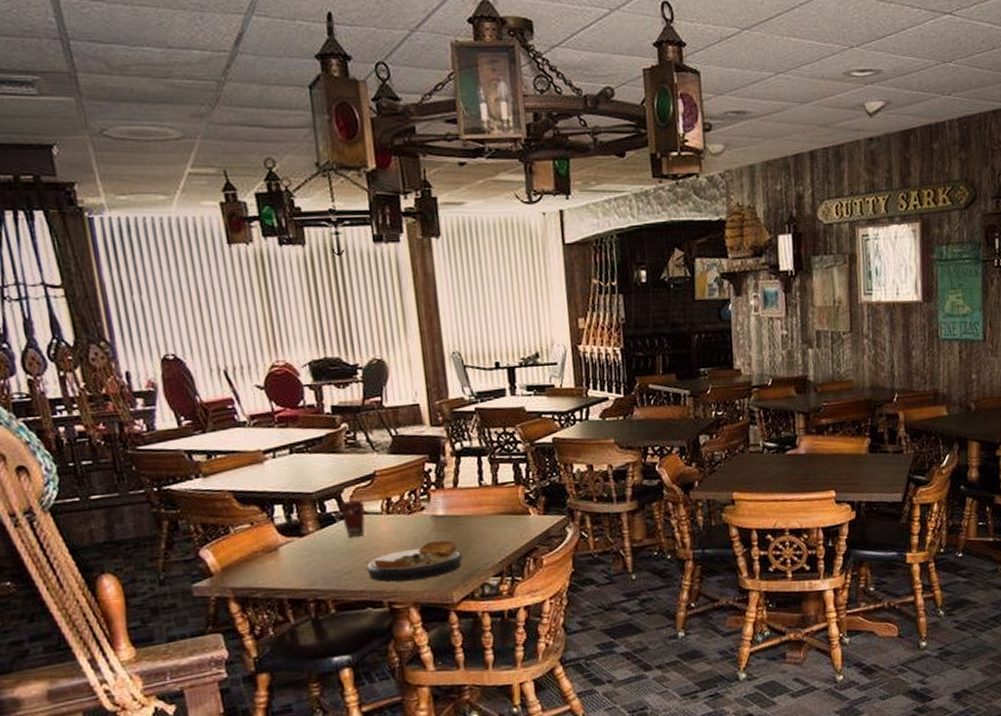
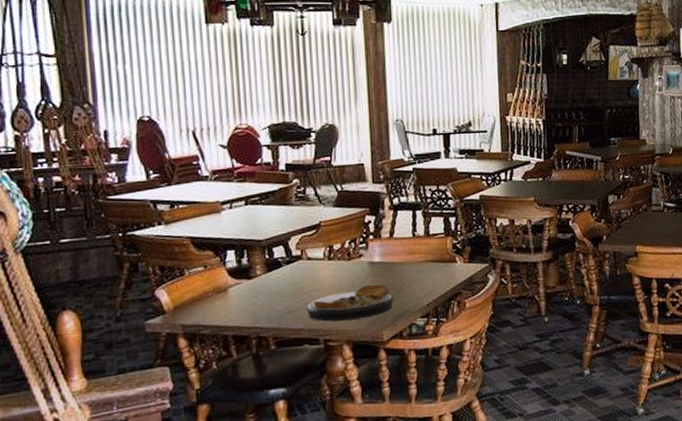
coffee cup: present [339,501,366,537] -> none [286,248,310,280]

